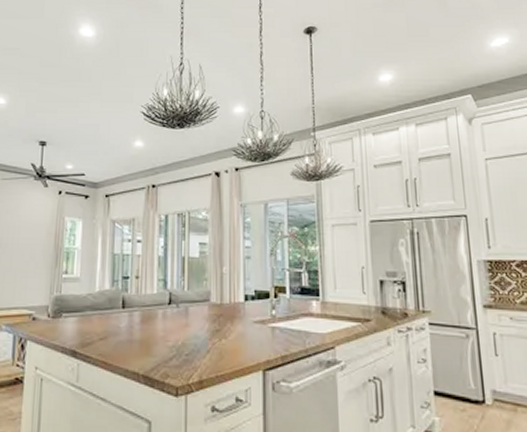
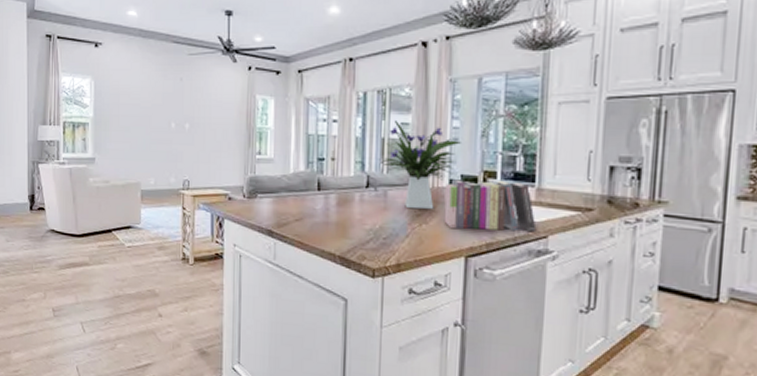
flower arrangement: none [180,240,253,324] -> present [379,119,461,209]
books: none [241,294,325,344] -> present [444,179,537,233]

